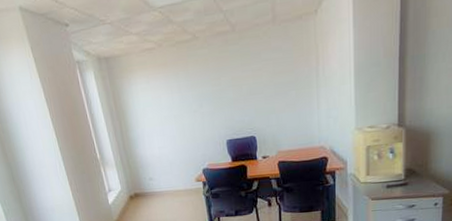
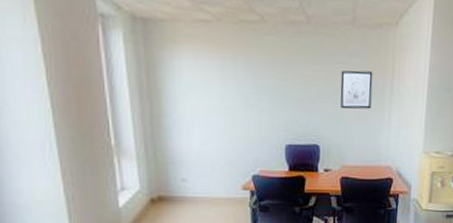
wall art: none [267,62,299,101] -> present [340,70,373,109]

